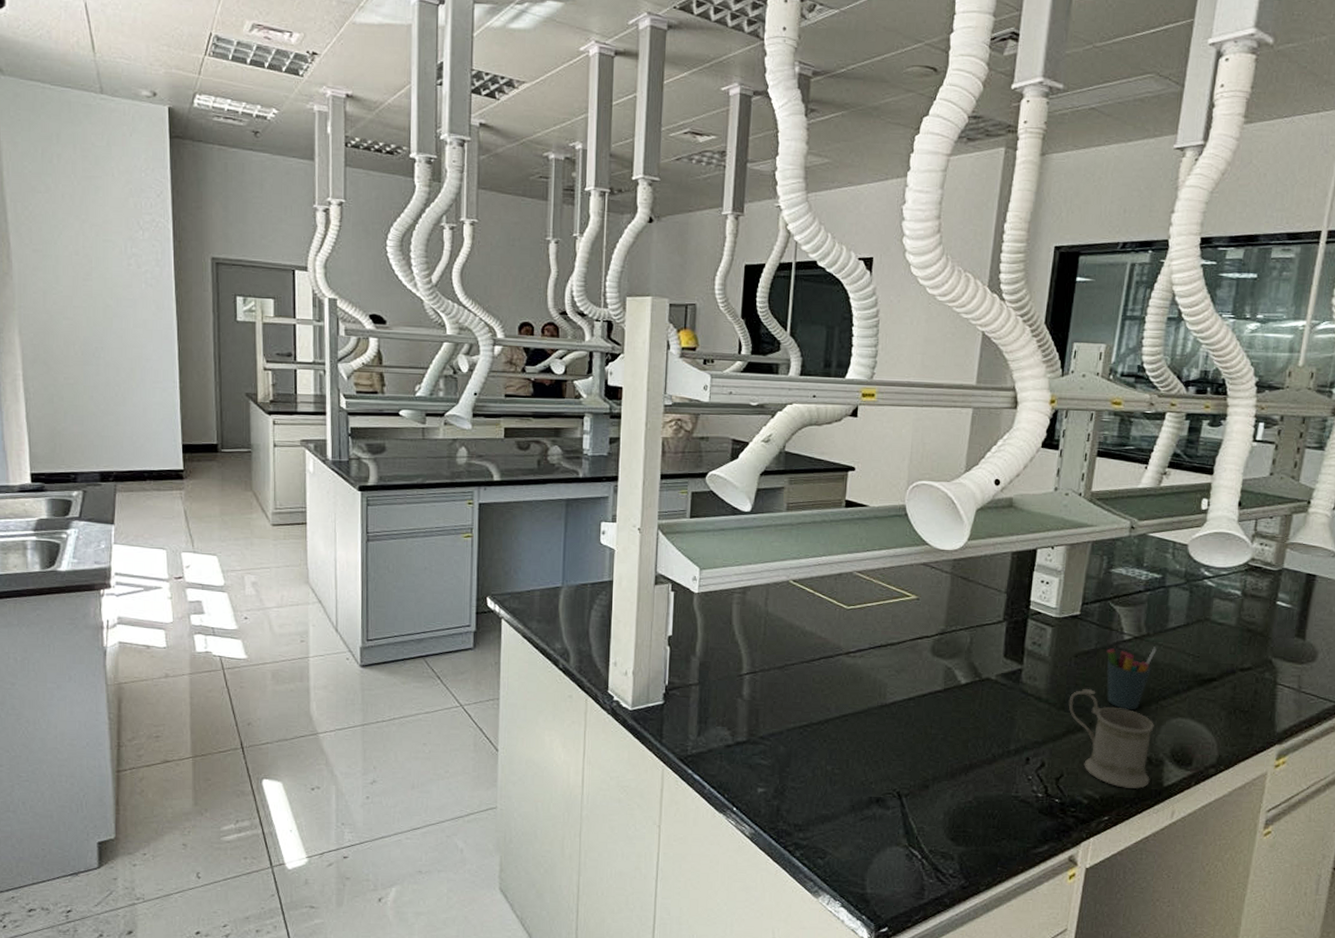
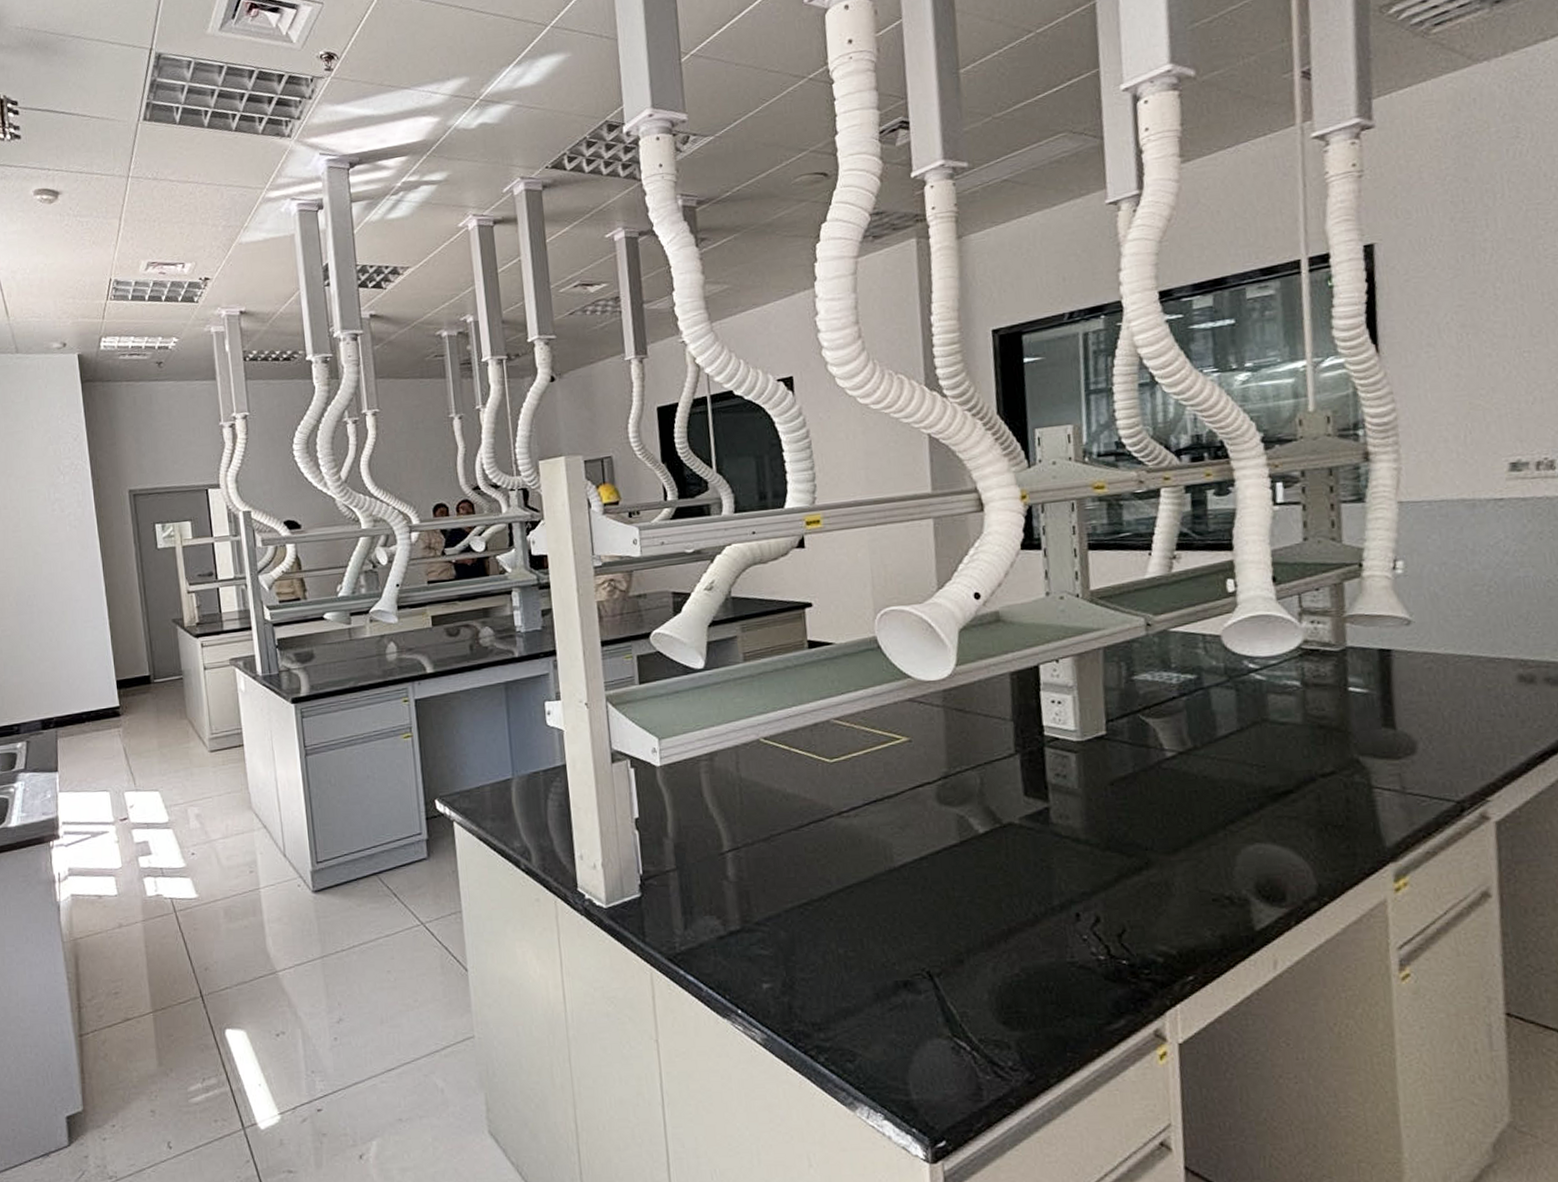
mug: present [1068,688,1154,790] -> none [1113,820,1237,938]
pen holder: present [1106,647,1157,710] -> none [1147,761,1210,841]

